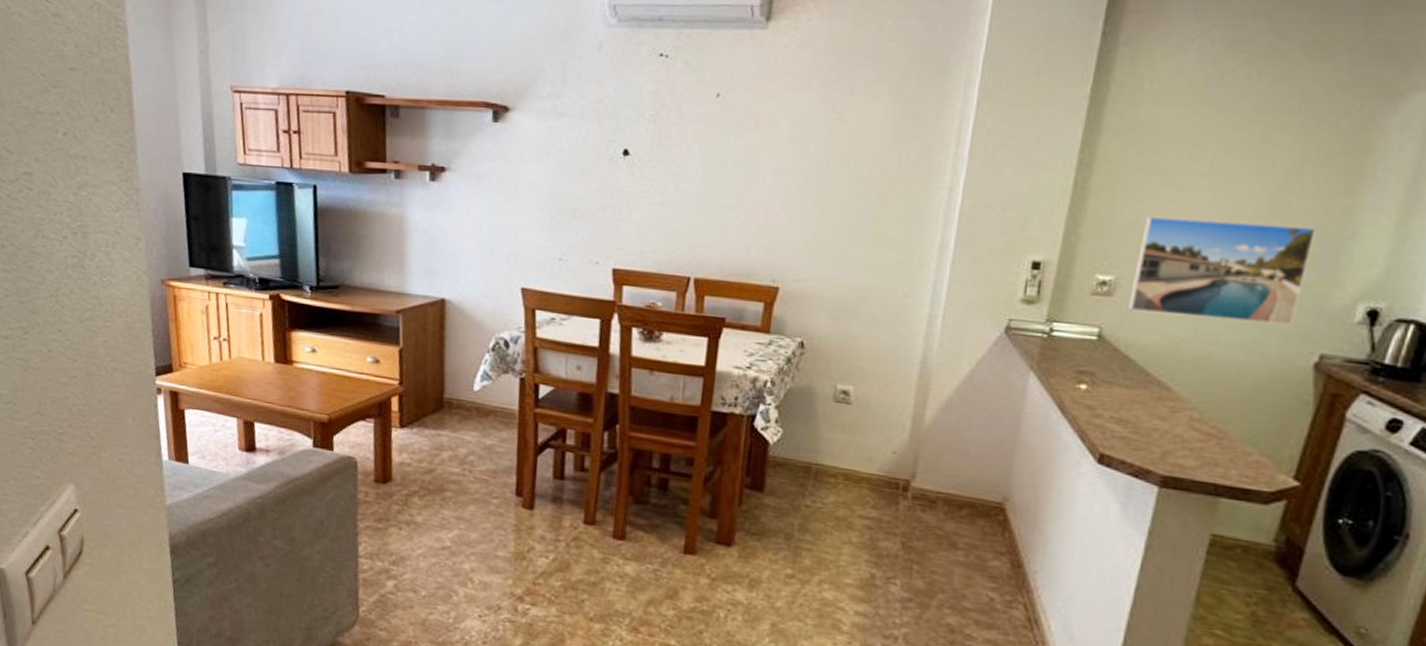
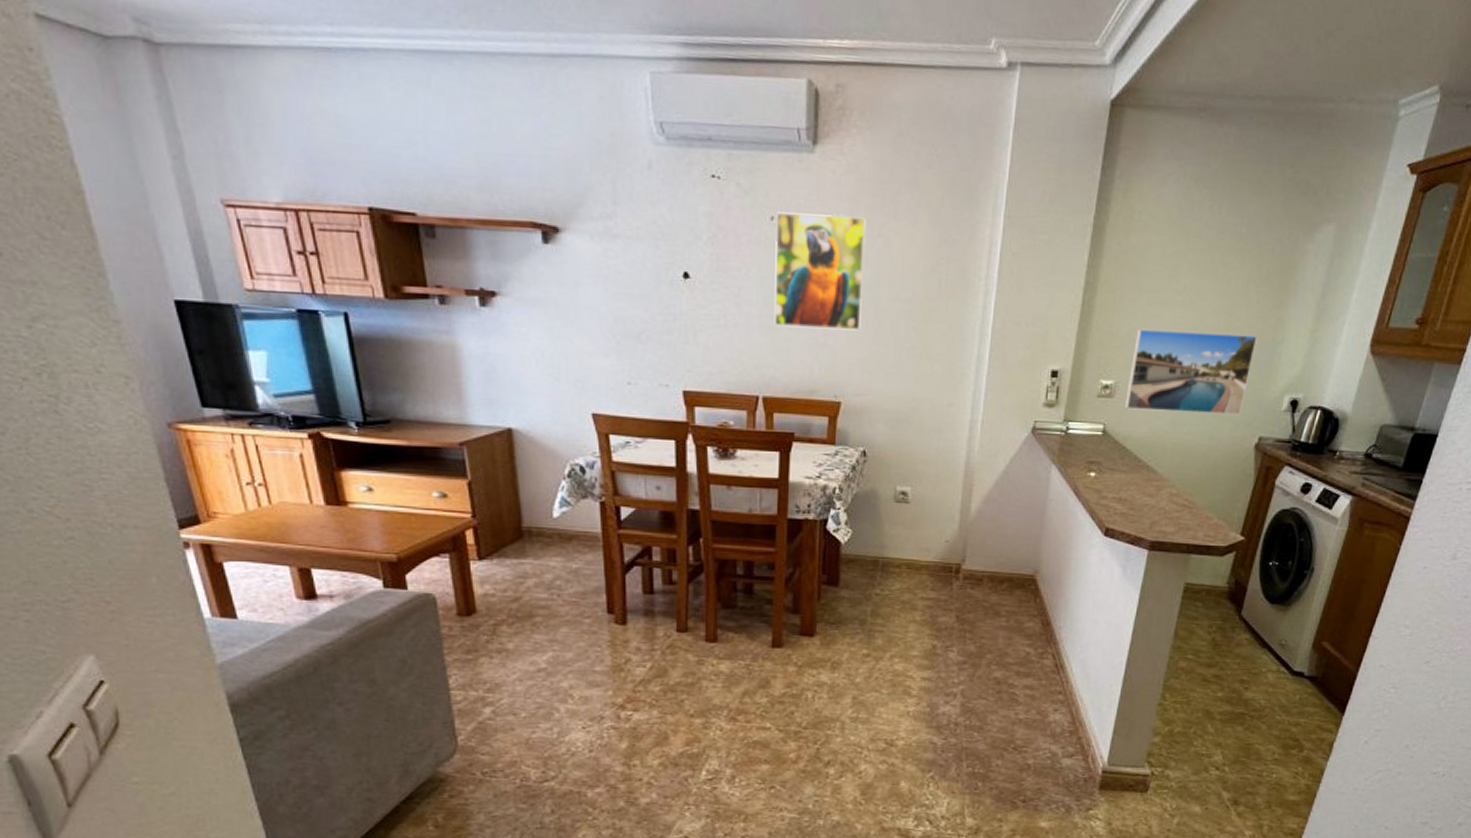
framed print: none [712,89,819,212] -> present [774,212,866,331]

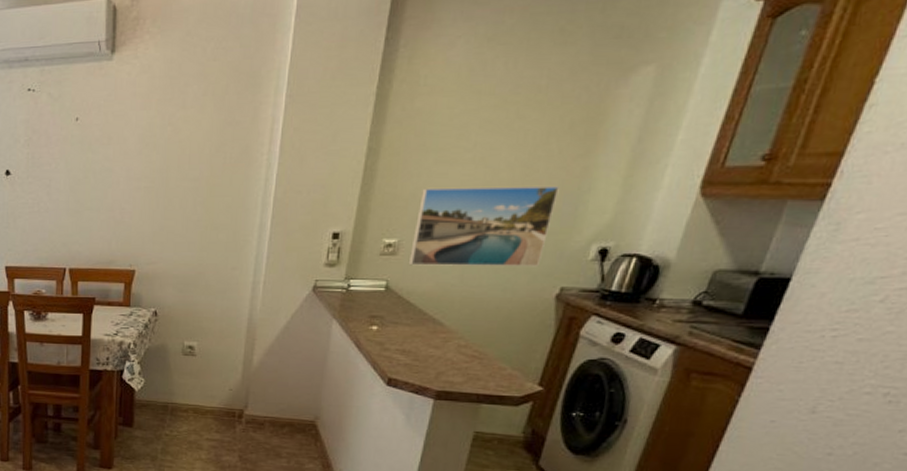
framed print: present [774,212,866,331] -> none [78,110,157,209]

